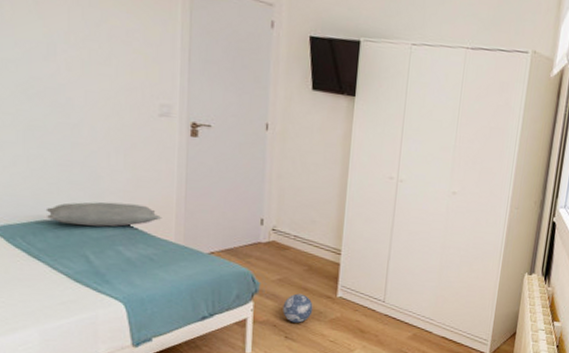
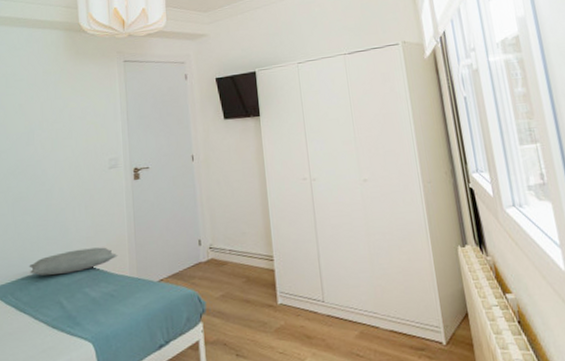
decorative ball: present [283,293,313,323] -> none [229,306,258,338]

